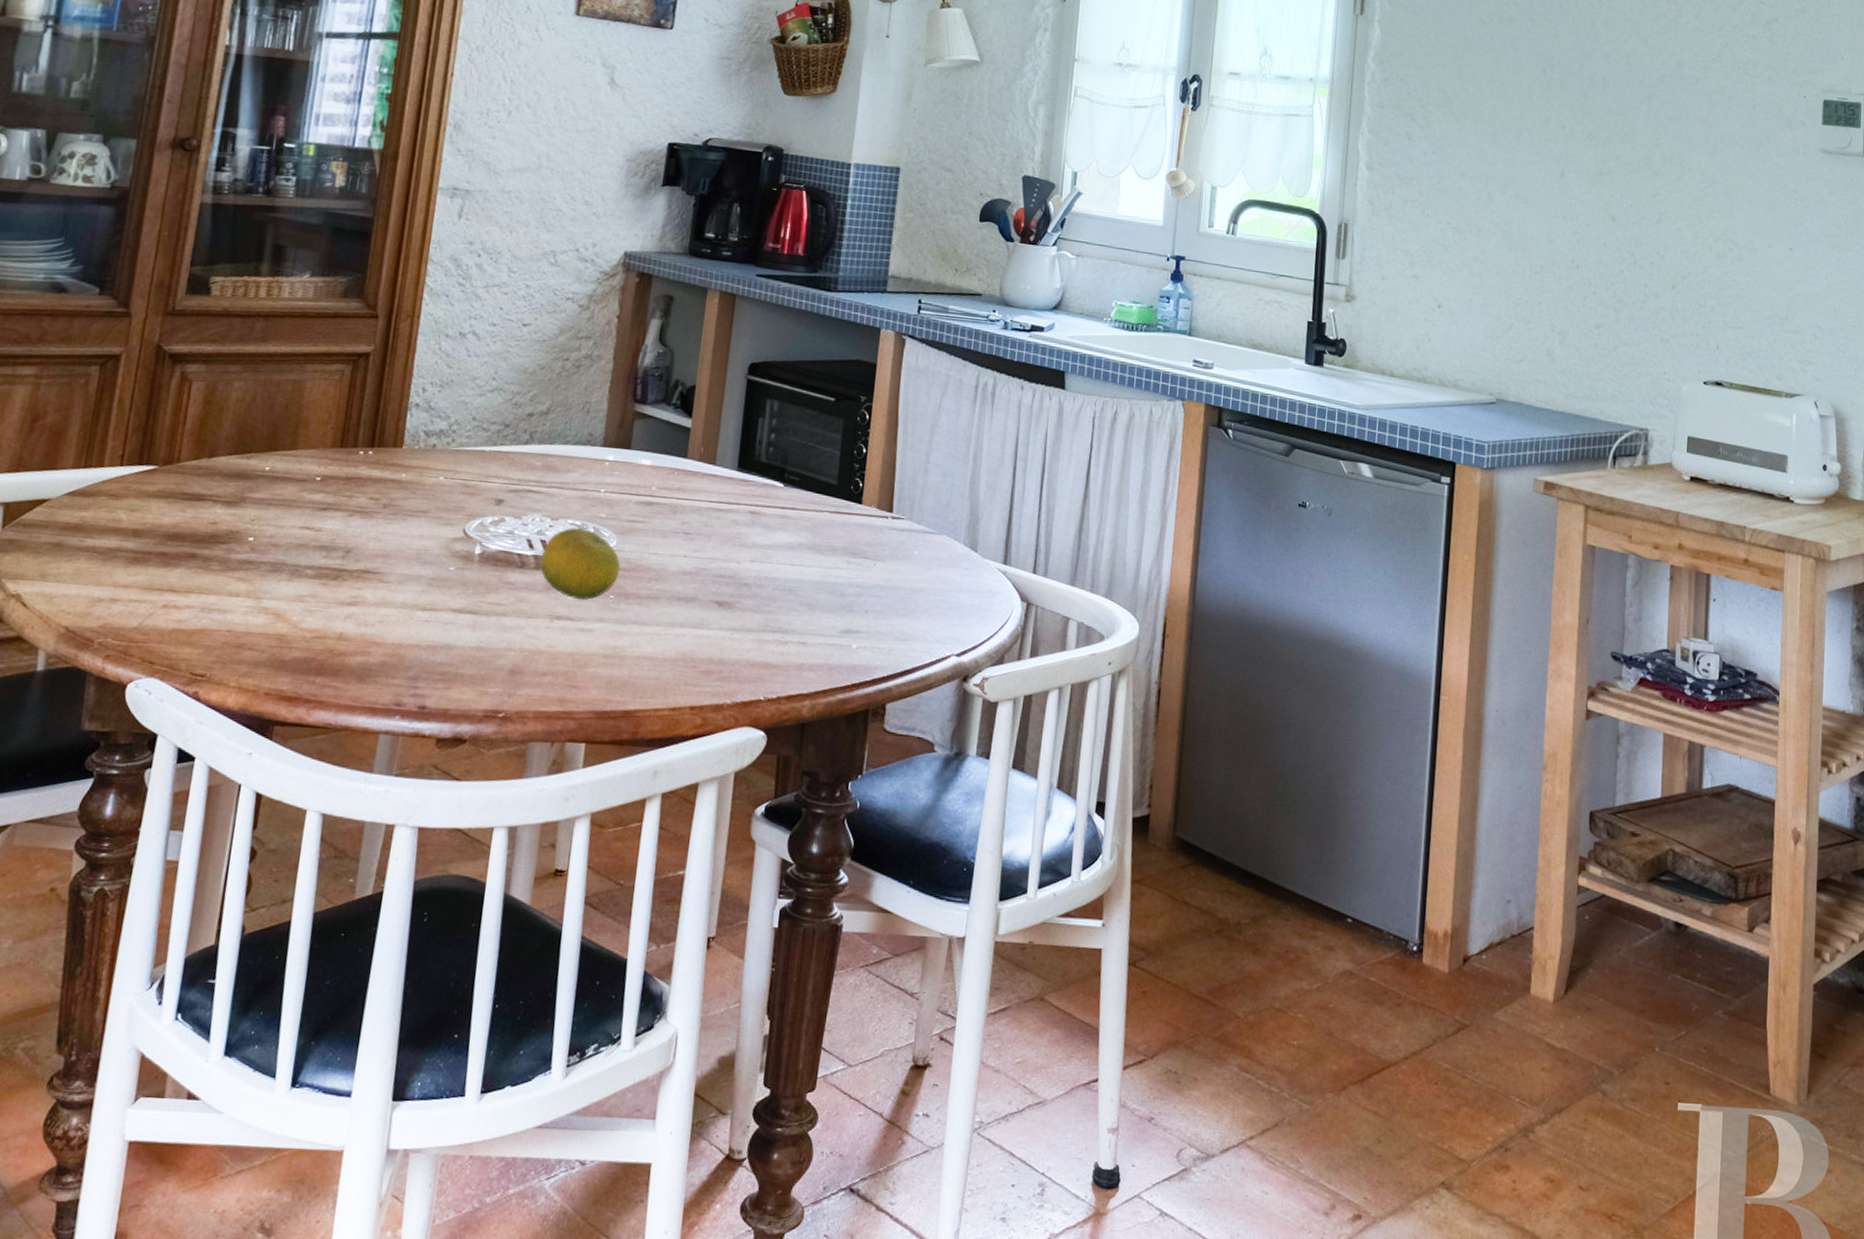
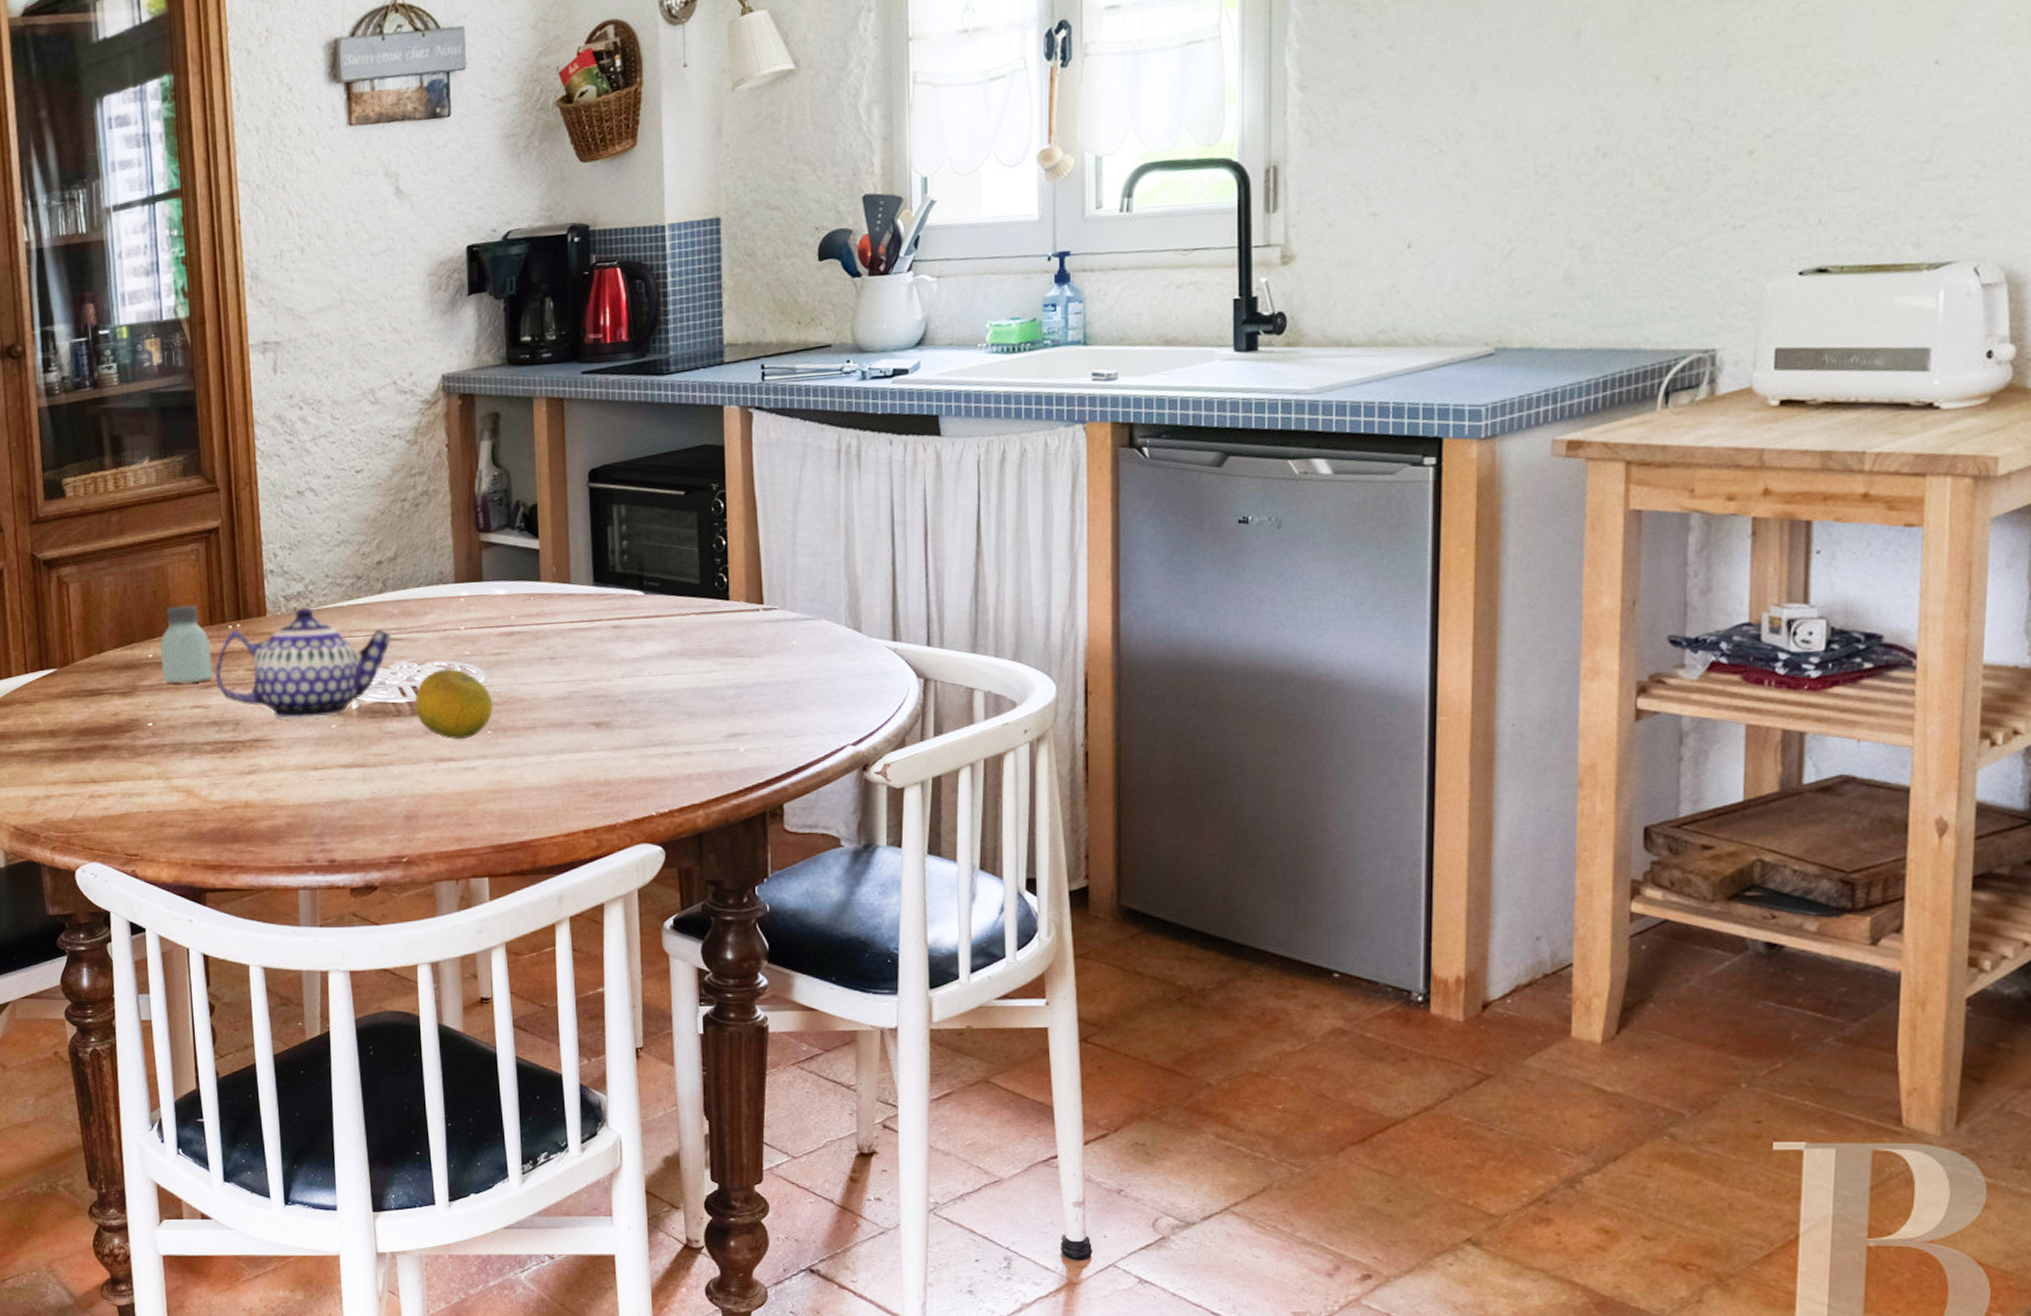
saltshaker: none [276,422,336,503] -> present [160,605,213,684]
teapot: none [334,445,529,558] -> present [215,607,391,720]

